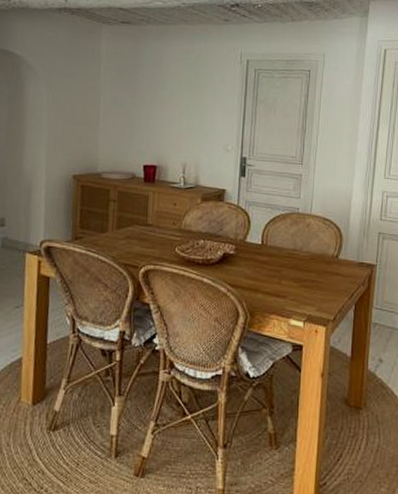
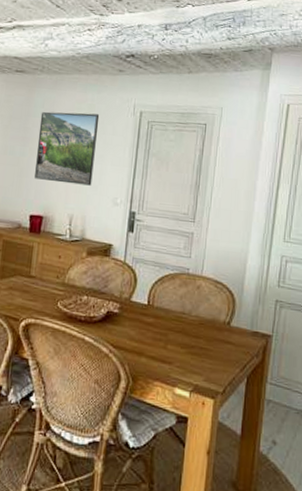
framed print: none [146,62,208,134] -> present [34,111,100,186]

